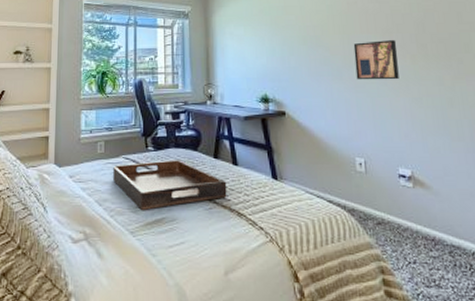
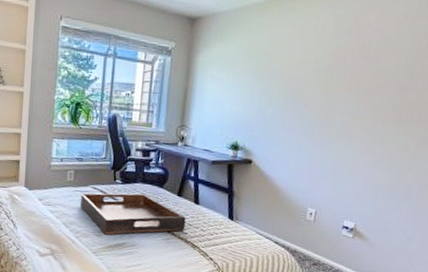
wall art: present [353,40,399,80] -> none [327,100,375,141]

